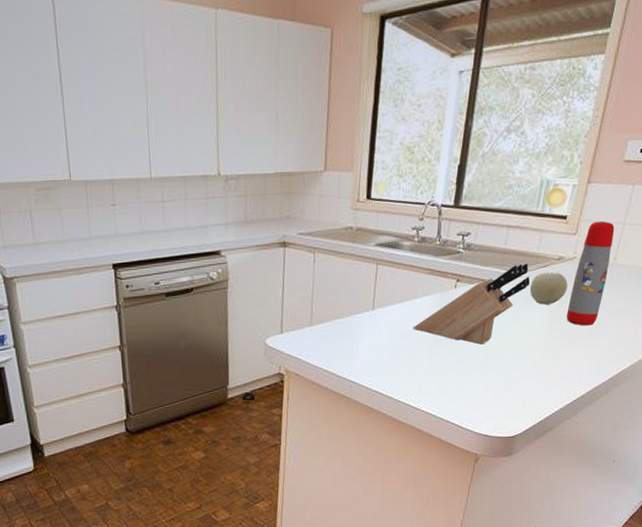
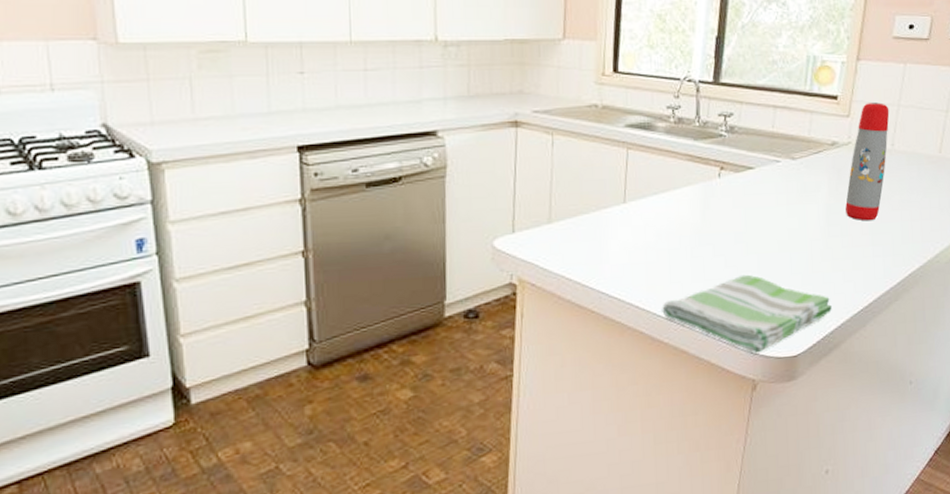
dish towel: none [402,369,548,434] -> present [662,274,832,354]
knife block: present [413,263,530,345] -> none [672,149,802,244]
fruit: present [530,272,568,305] -> none [802,159,844,197]

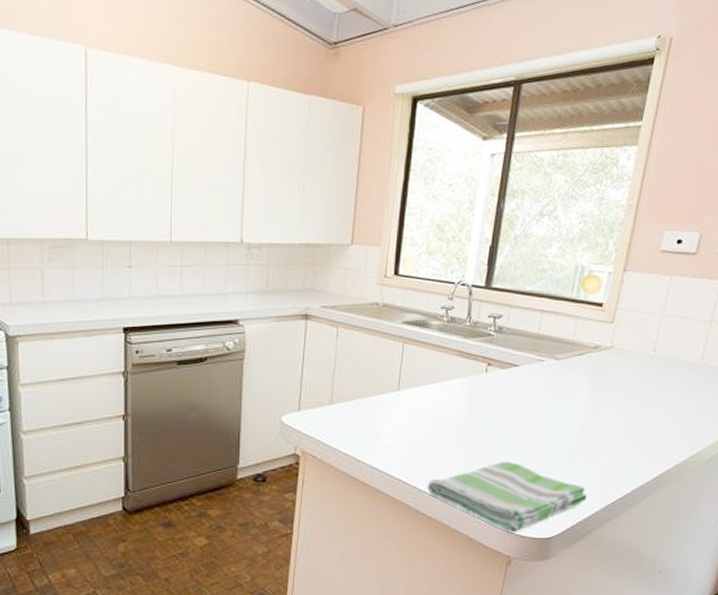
water bottle: present [845,102,890,221] -> none [605,311,653,420]

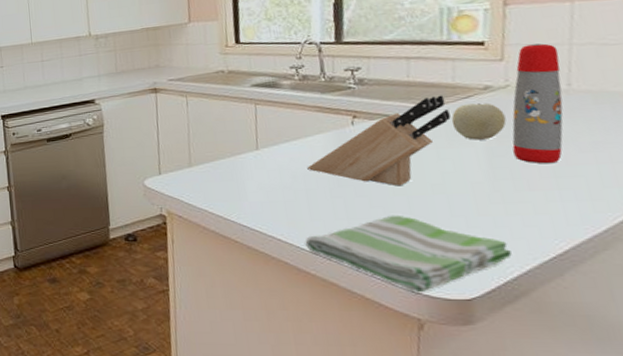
knife block: none [440,350,565,434] -> present [307,95,451,186]
fruit: none [565,361,605,395] -> present [451,103,507,140]
water bottle: none [605,311,653,420] -> present [512,43,563,164]

